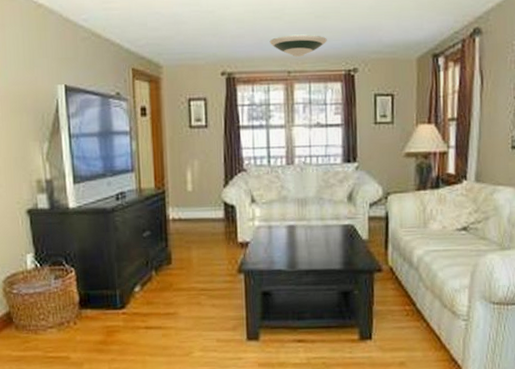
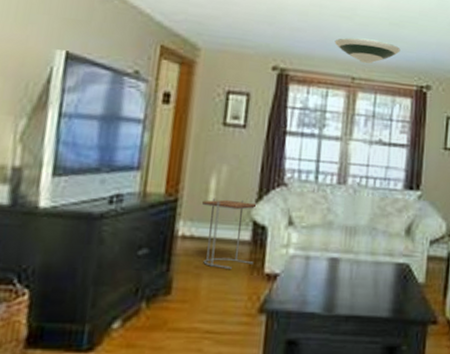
side table: none [183,186,229,241] -> present [201,198,256,269]

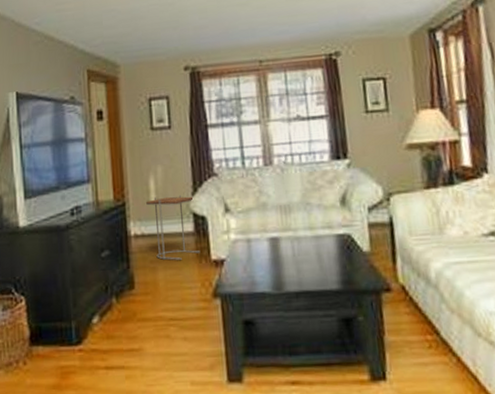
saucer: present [334,37,401,64] -> none [236,18,302,44]

